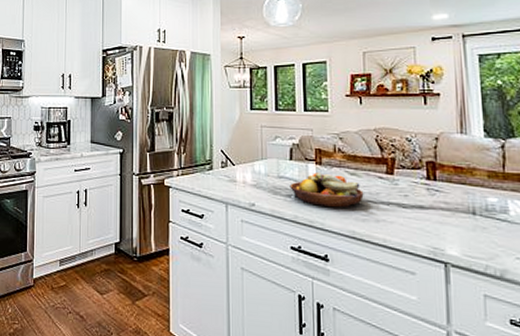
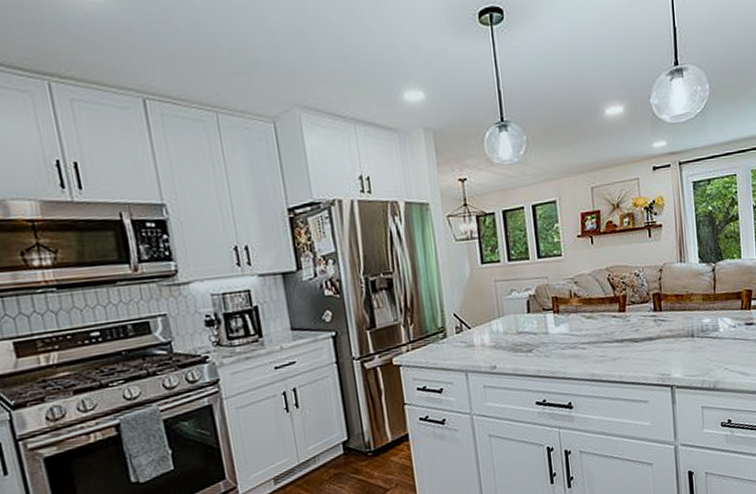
fruit bowl: present [290,173,364,208] -> none [529,320,601,356]

